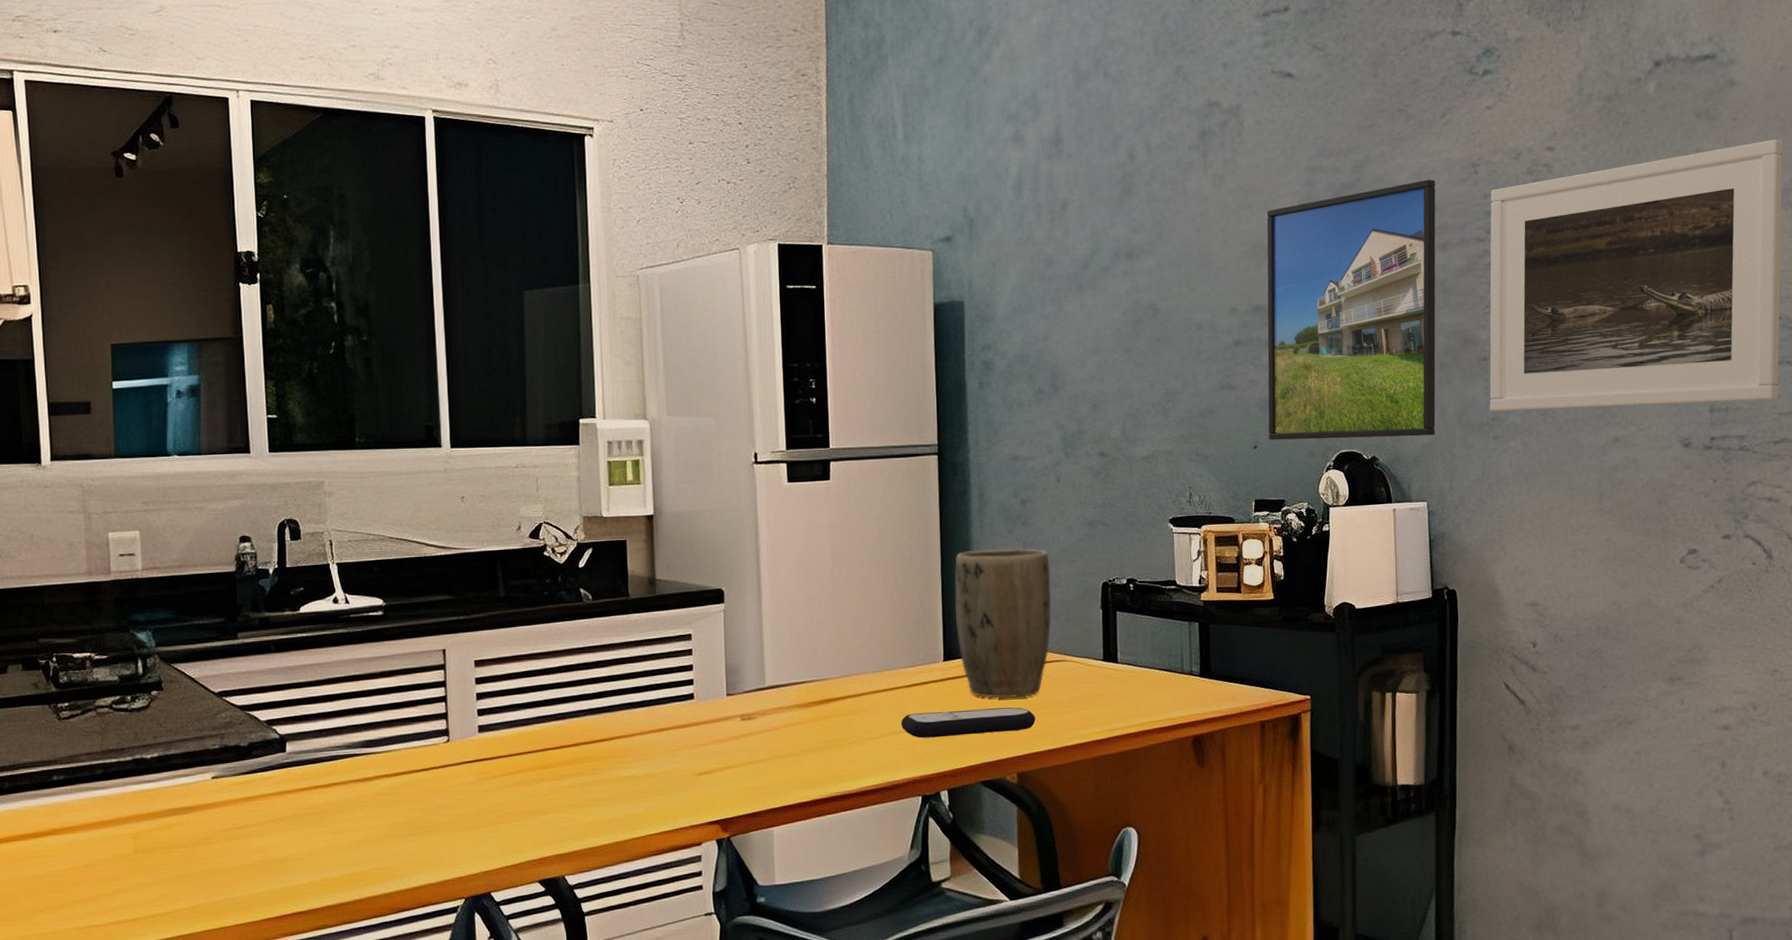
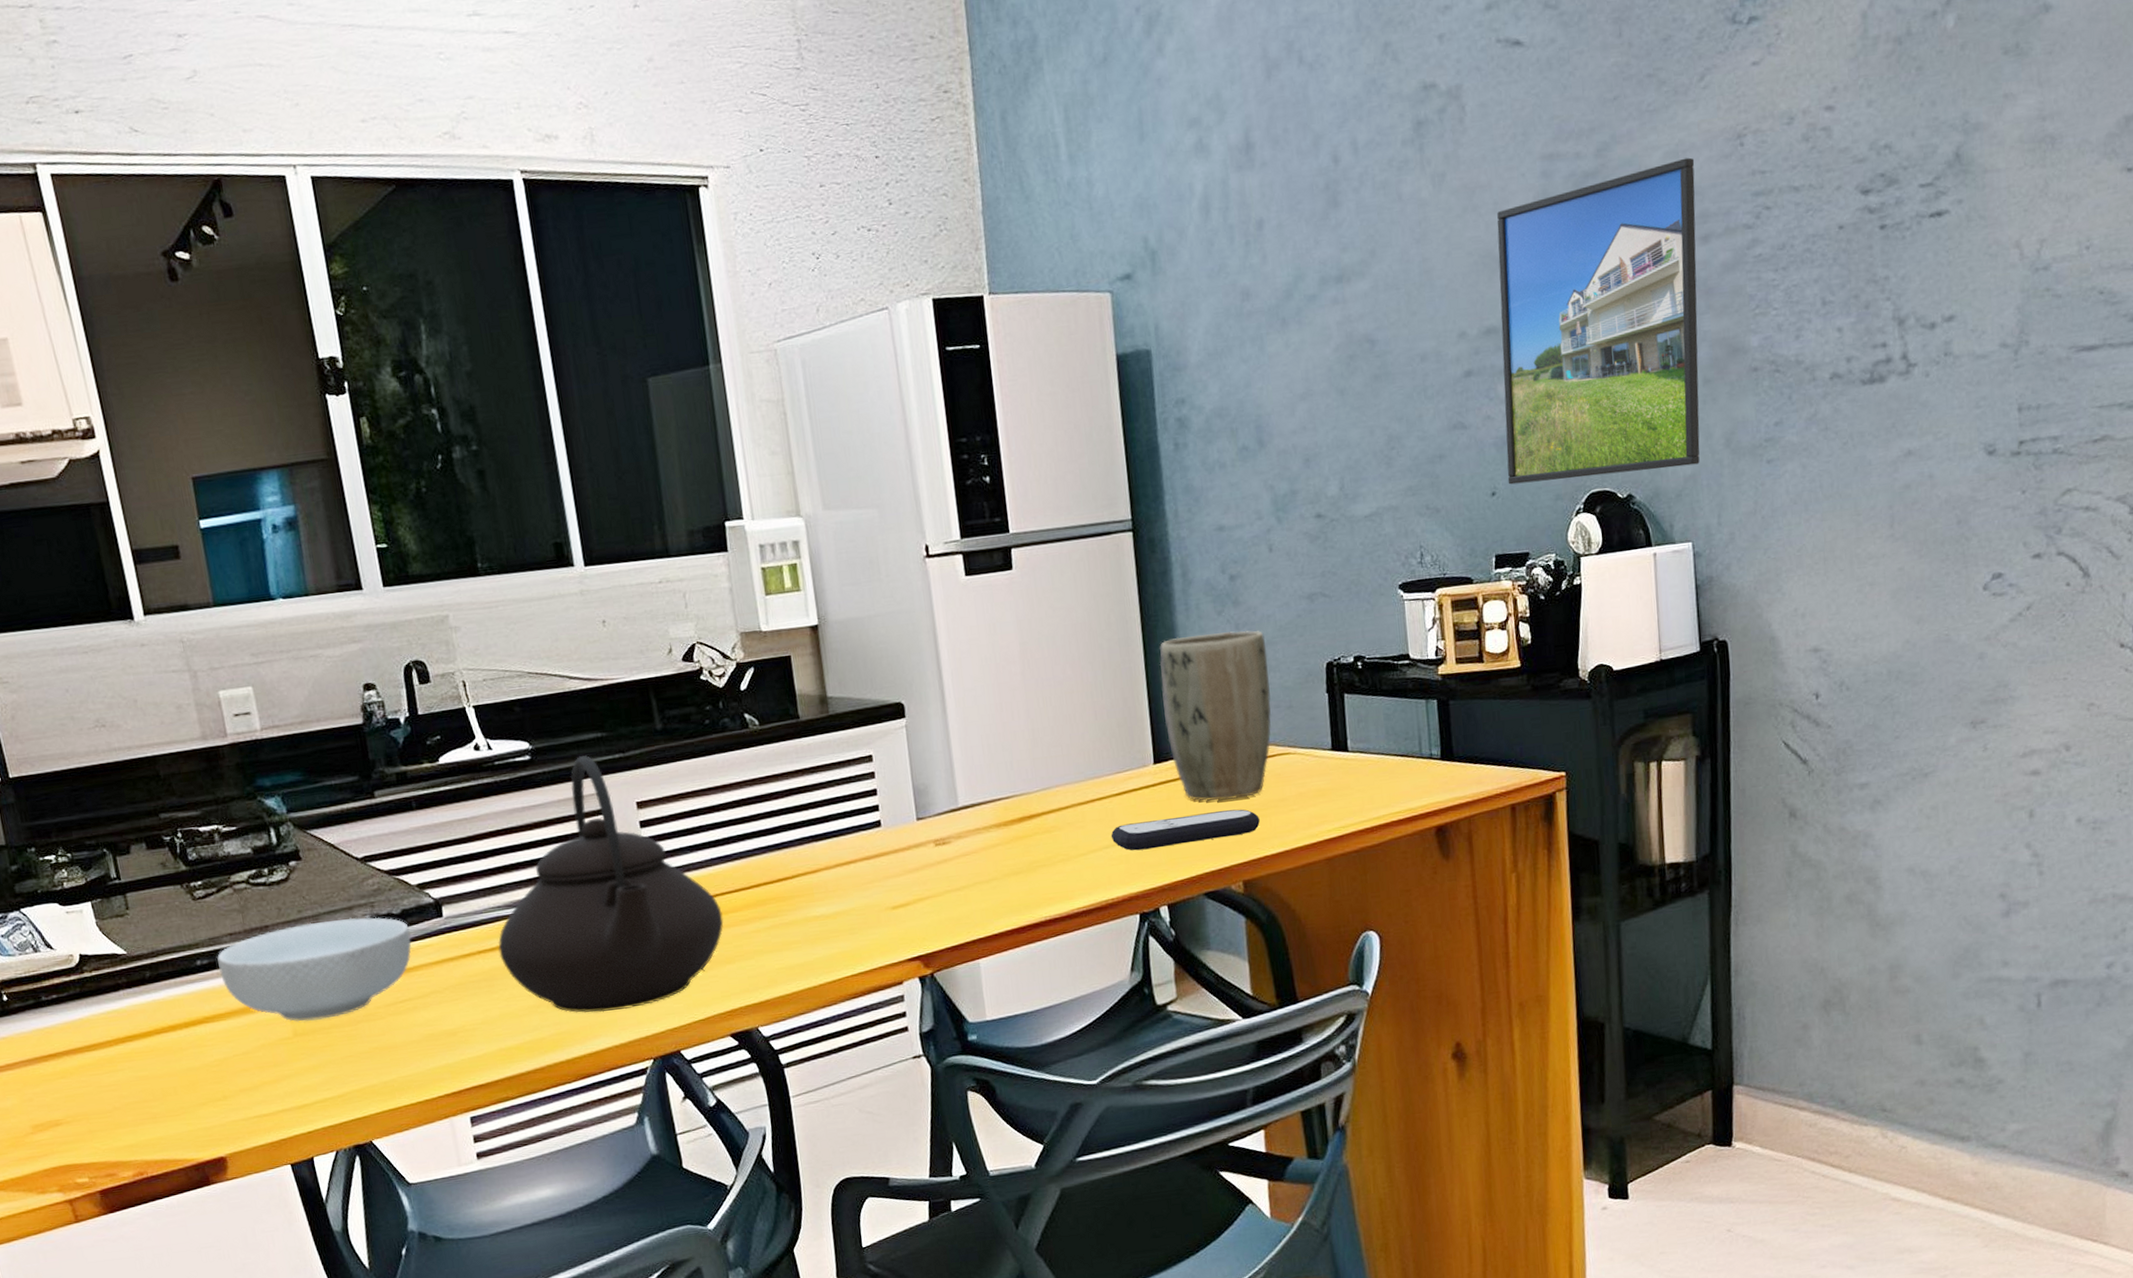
cereal bowl: none [73,746,254,840] -> present [217,917,412,1022]
teapot: none [333,615,543,852] -> present [498,755,724,1013]
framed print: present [1489,139,1783,411] -> none [1759,73,2108,431]

